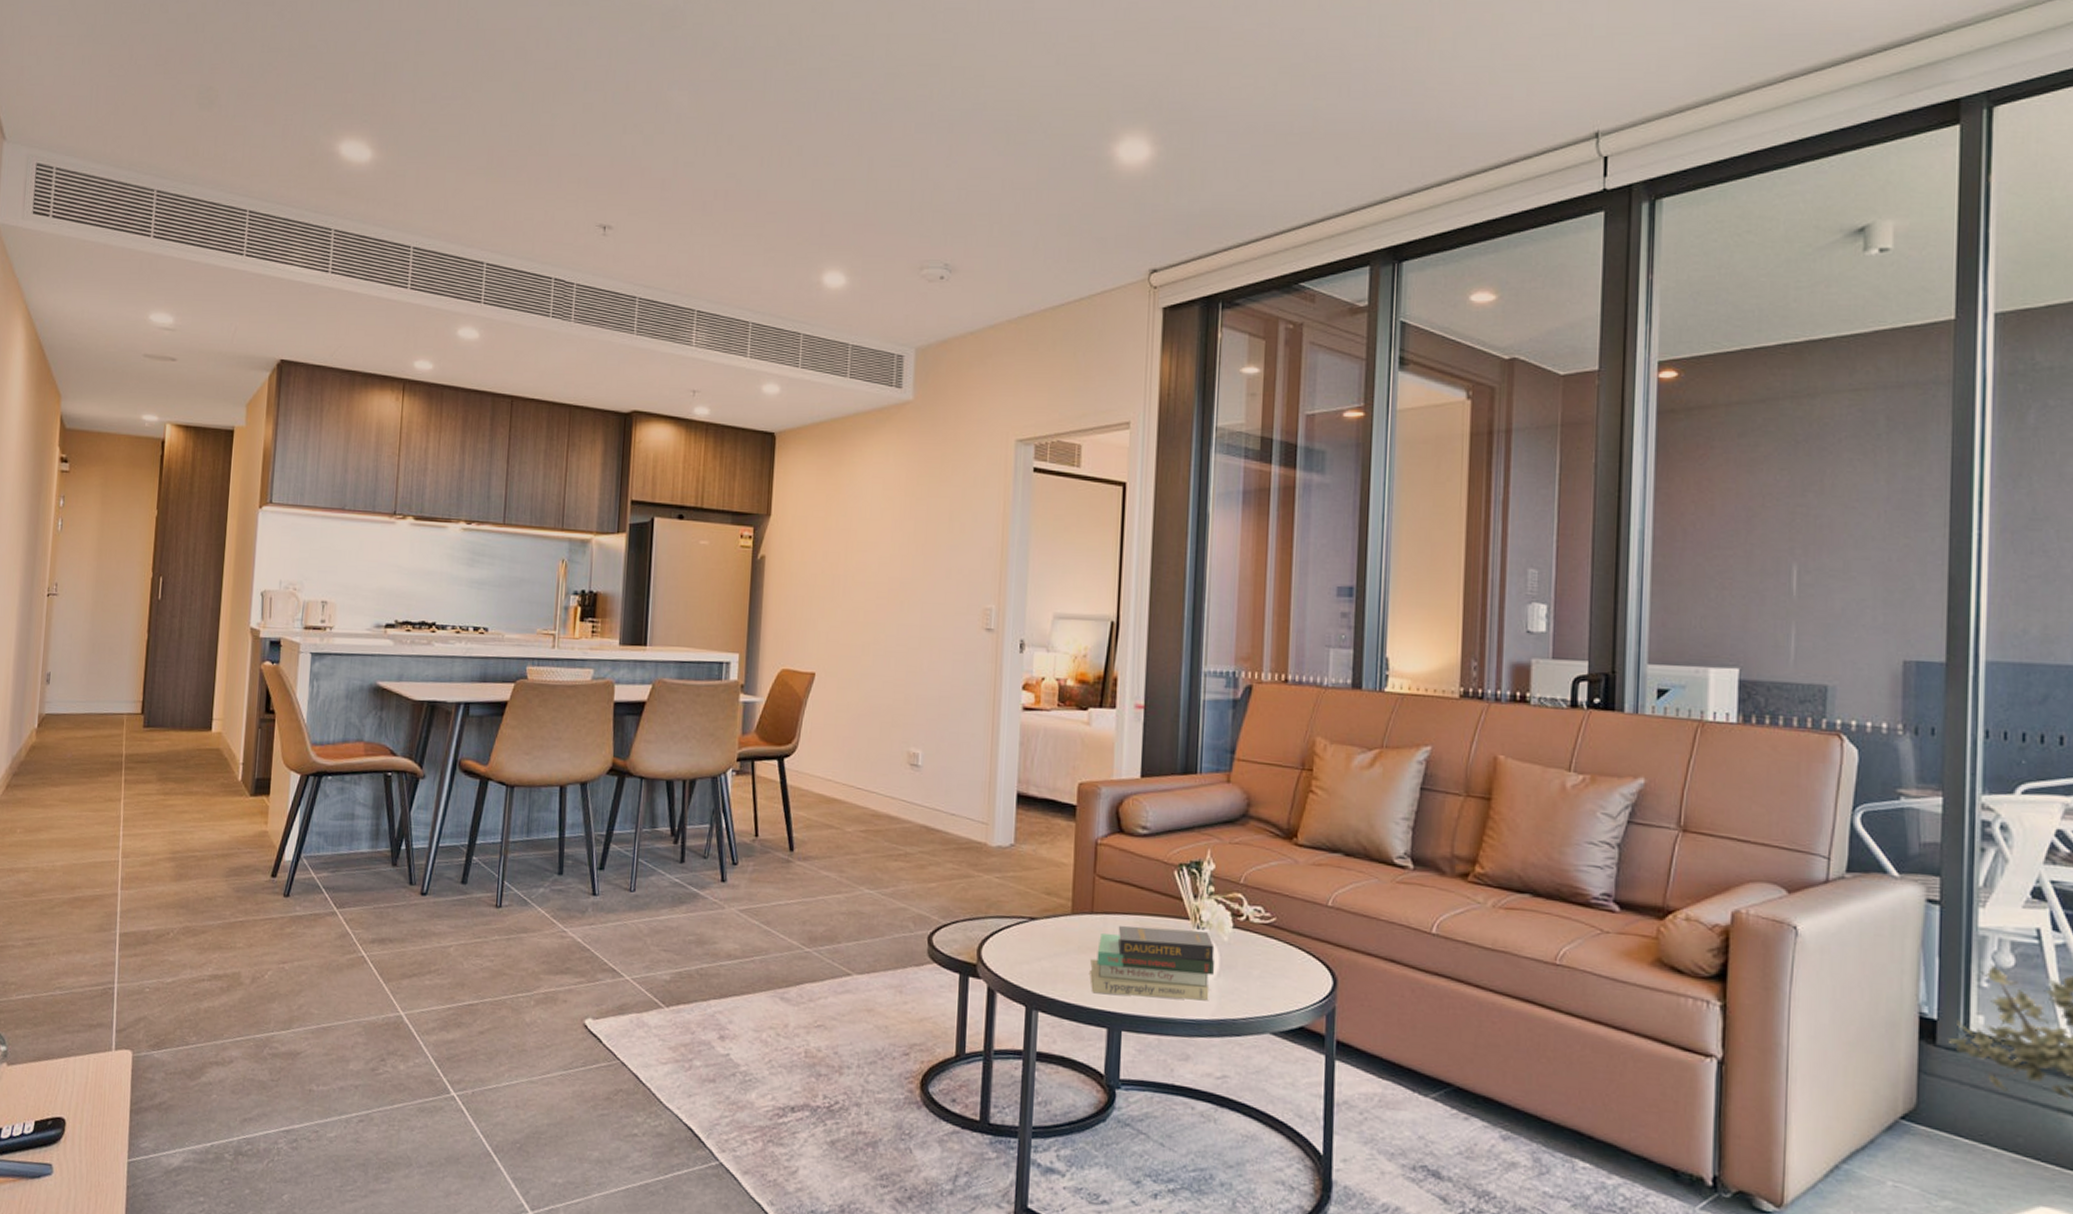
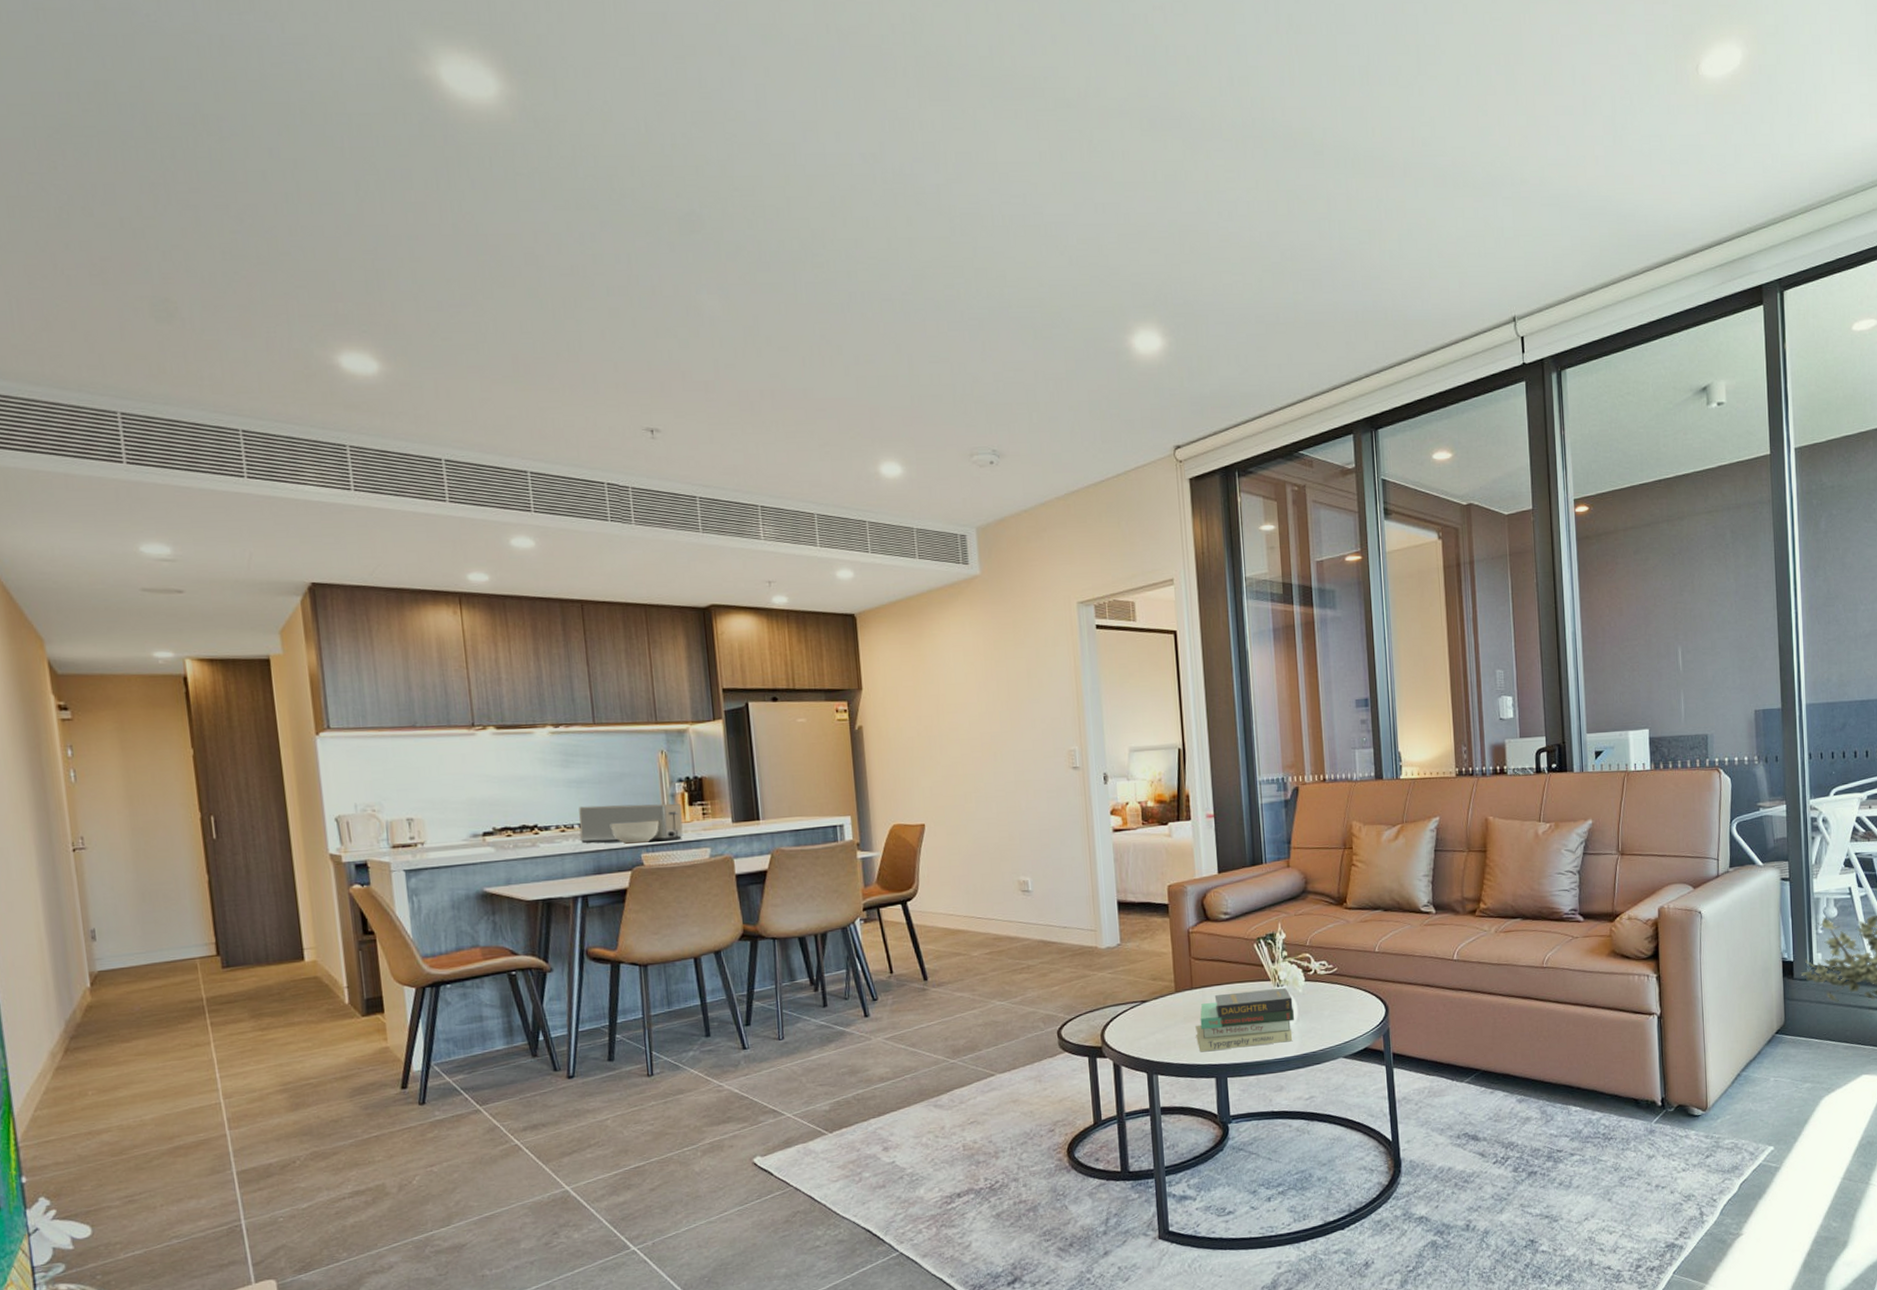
toaster: none [472,609,573,657] -> present [578,803,683,844]
bowl: none [503,630,549,656] -> present [611,821,659,845]

